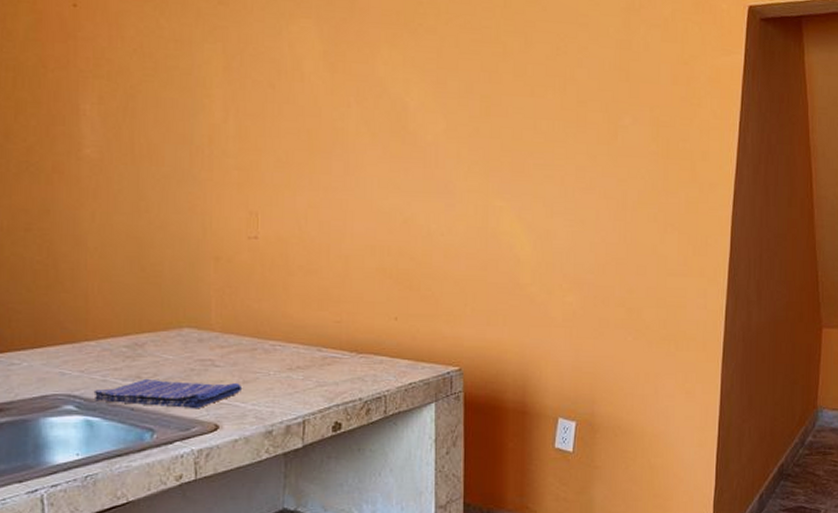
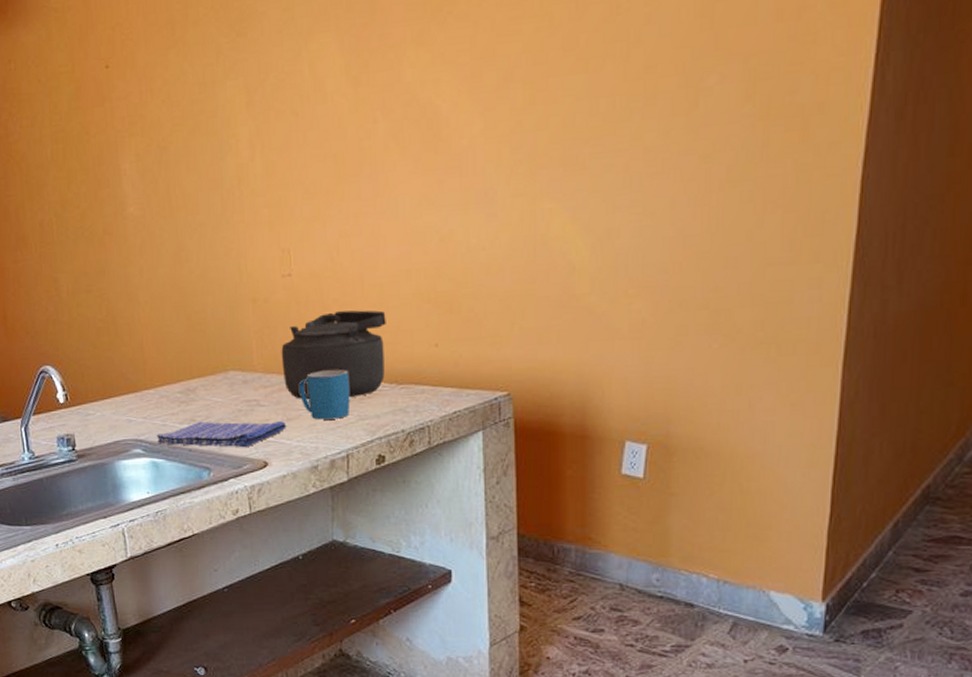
kettle: none [241,278,350,364] -> present [281,310,386,400]
mug: none [258,335,310,384] -> present [299,370,350,420]

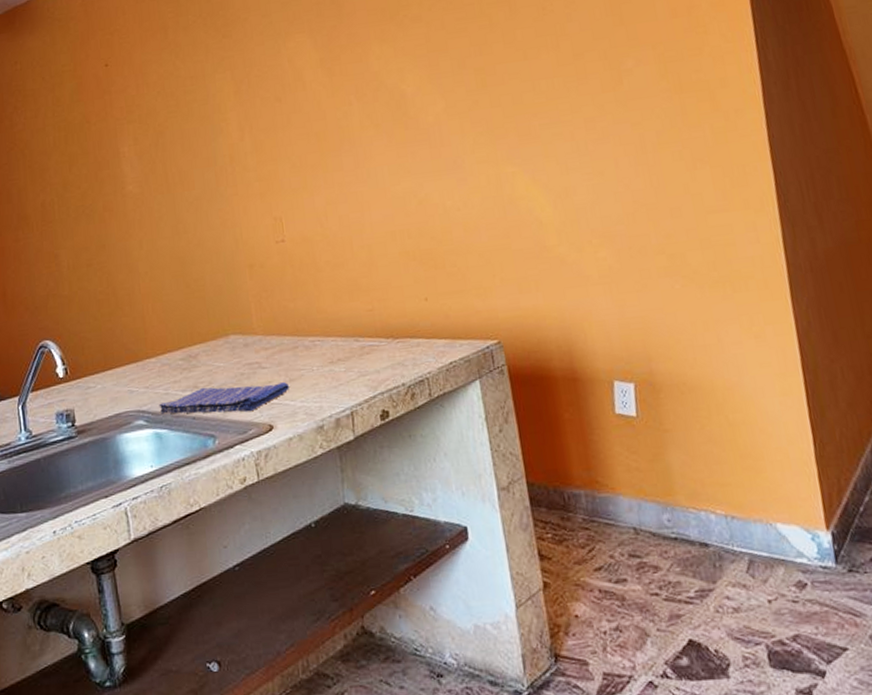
kettle: present [281,310,386,400] -> none [279,269,381,360]
mug: present [299,370,350,420] -> none [299,328,350,379]

